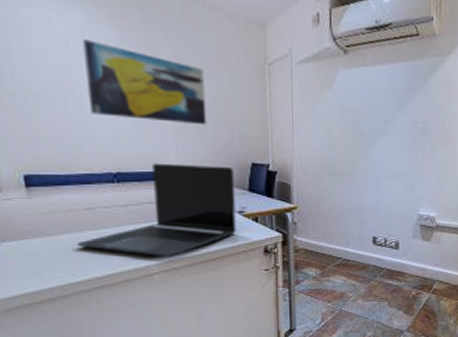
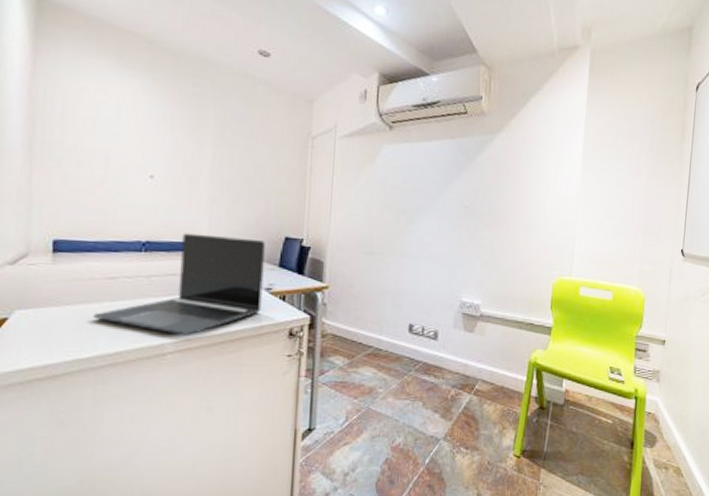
wall art: present [82,39,207,125] -> none [130,109,247,196]

